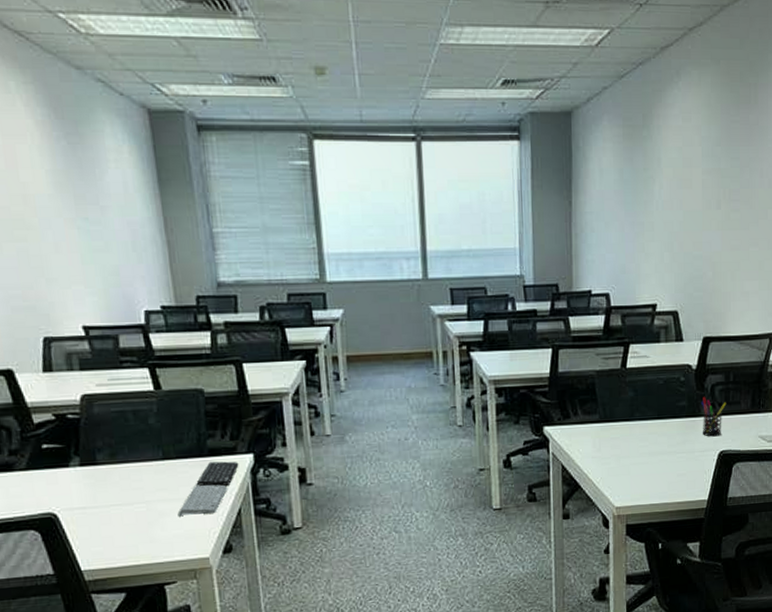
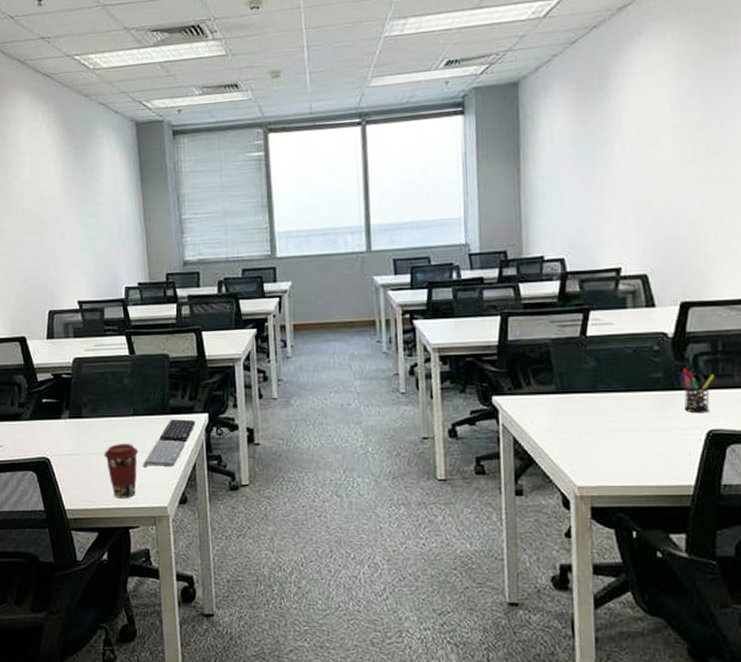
coffee cup: none [128,491,172,553] -> present [104,444,139,498]

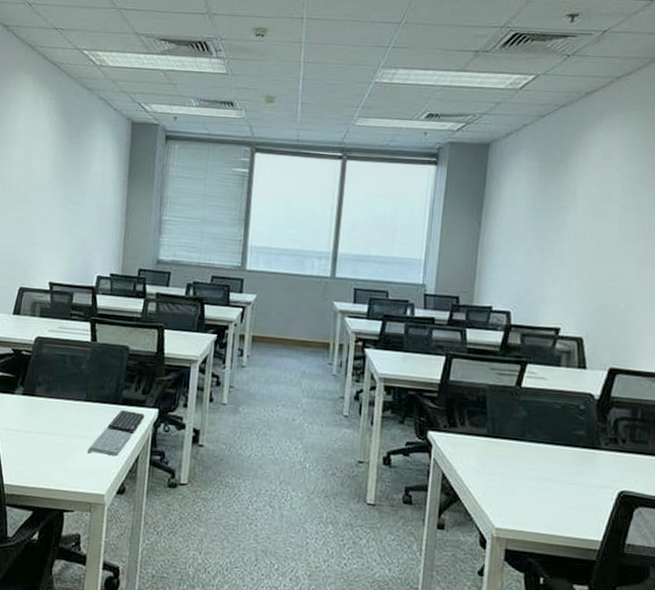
coffee cup: present [104,444,139,498] -> none [50,426,85,481]
pen holder: present [680,368,715,413] -> none [600,430,632,475]

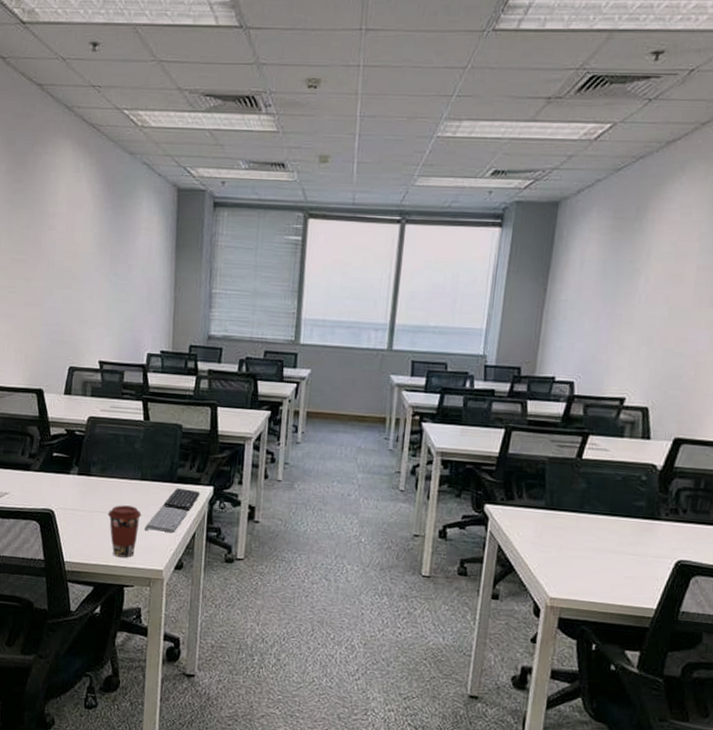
coffee cup: none [50,426,85,481] -> present [107,505,142,558]

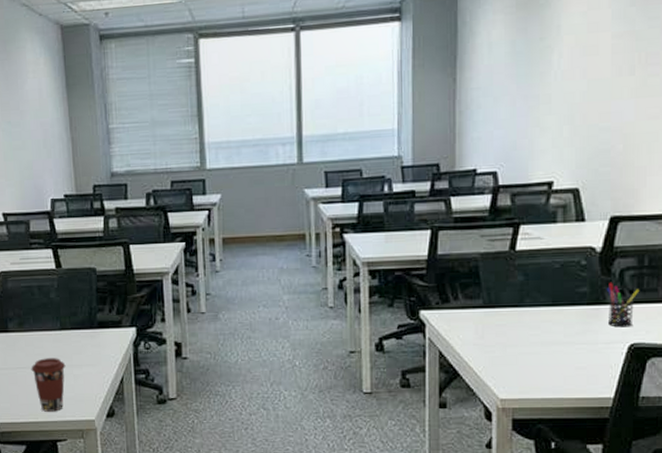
computer keyboard: present [144,488,200,533] -> none [70,333,123,382]
pen holder: none [659,501,693,544] -> present [606,283,640,327]

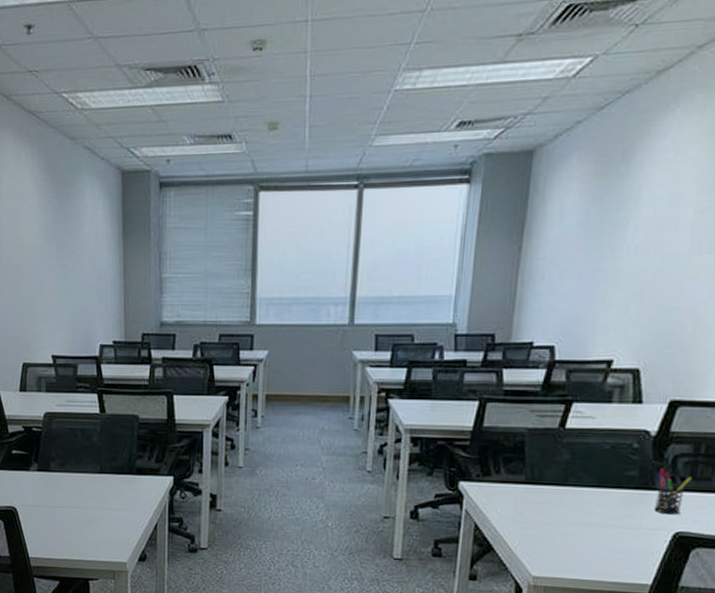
coffee cup: present [31,358,66,412] -> none [69,499,103,551]

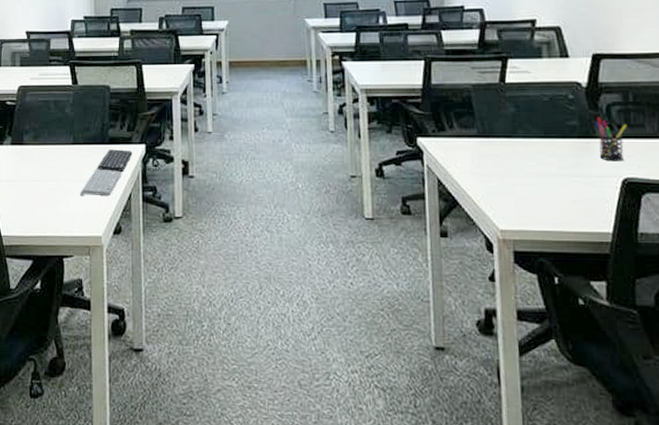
computer keyboard: none [106,480,160,525] -> present [80,149,133,196]

